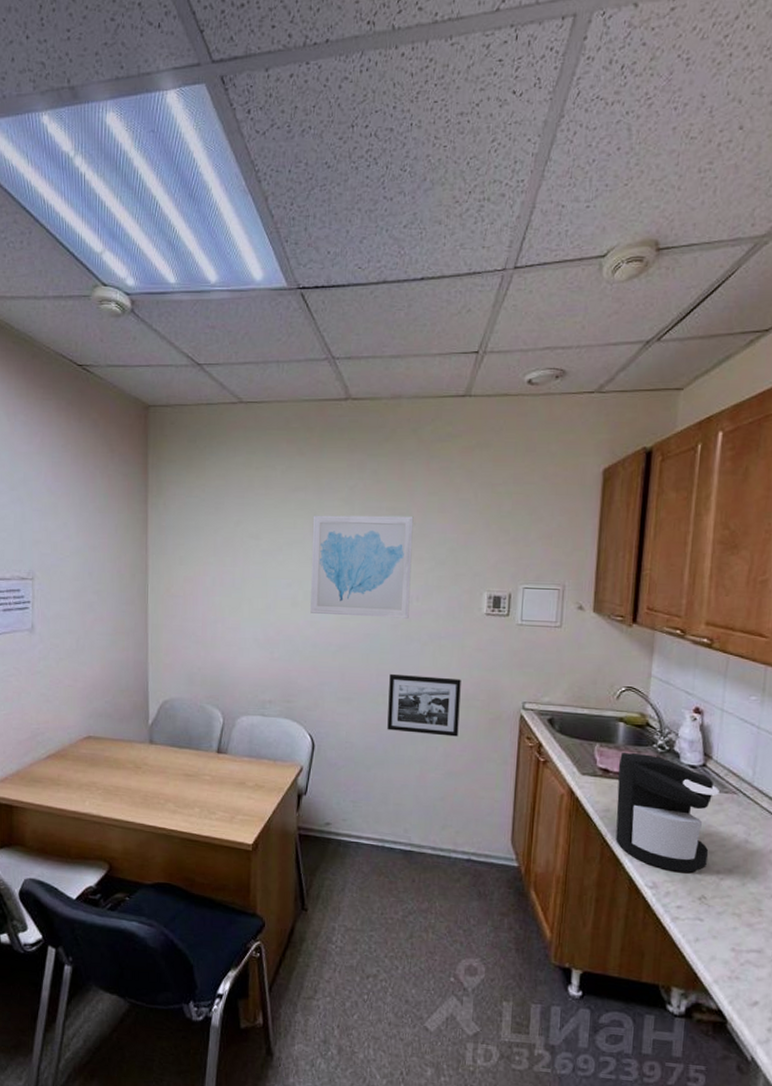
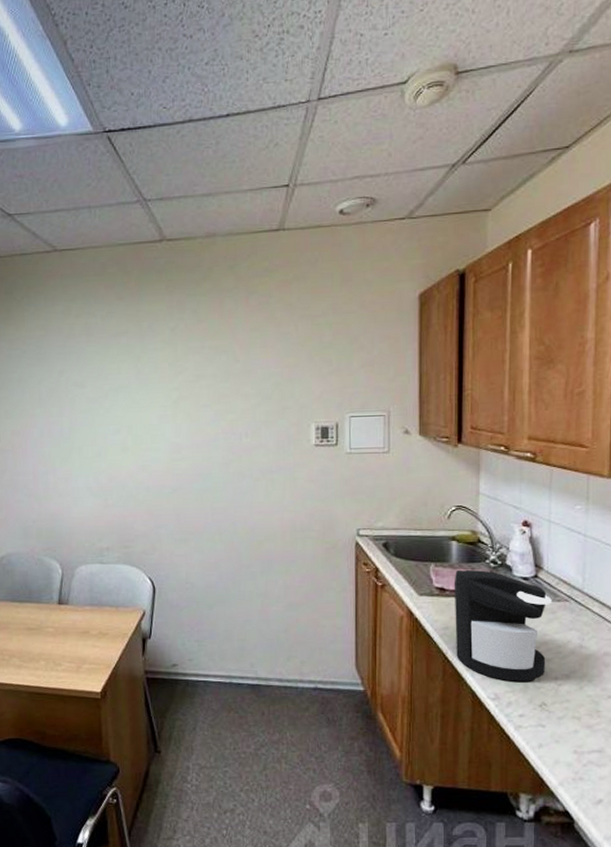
wall art: present [310,515,414,619] -> none [136,353,239,458]
picture frame: present [387,673,461,737] -> none [225,511,297,569]

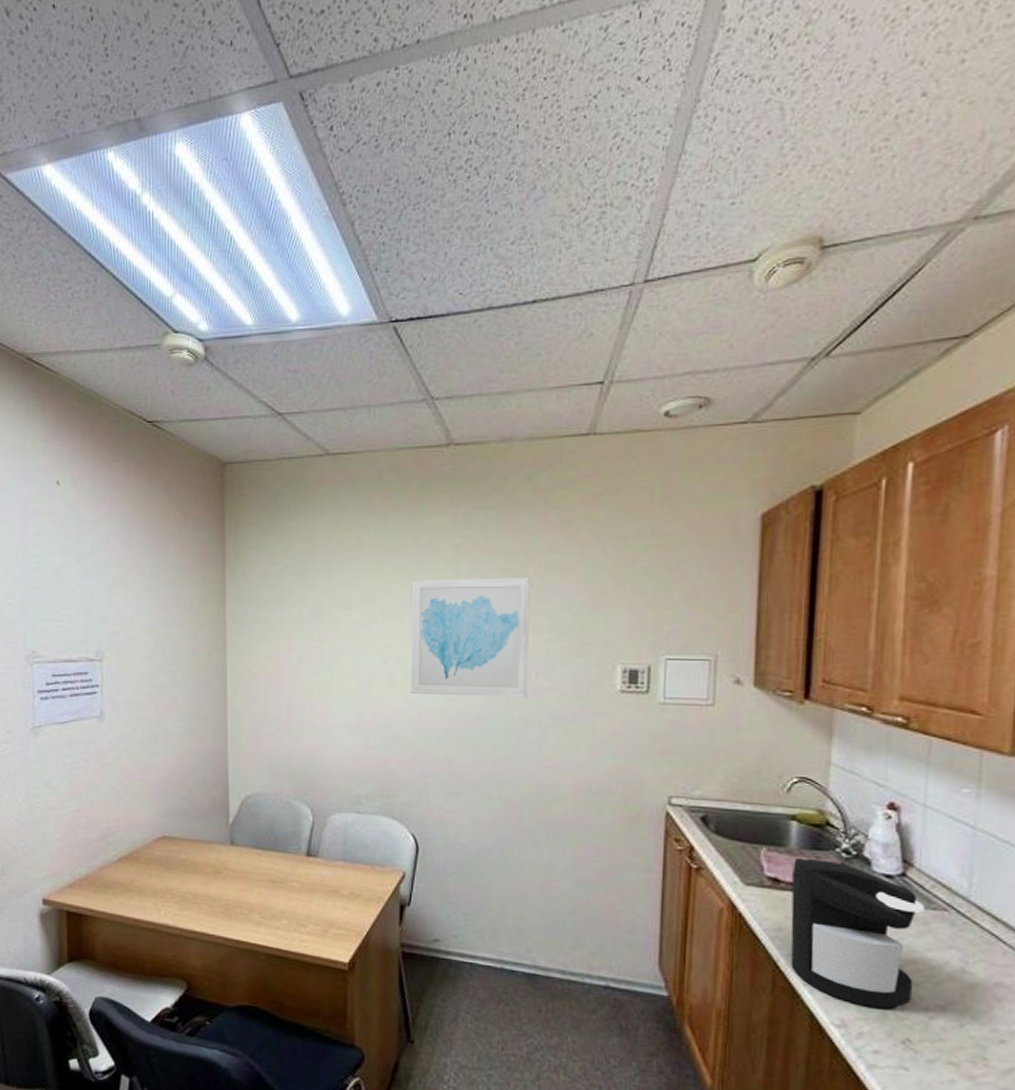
wall art: none [136,353,239,458] -> present [410,578,530,698]

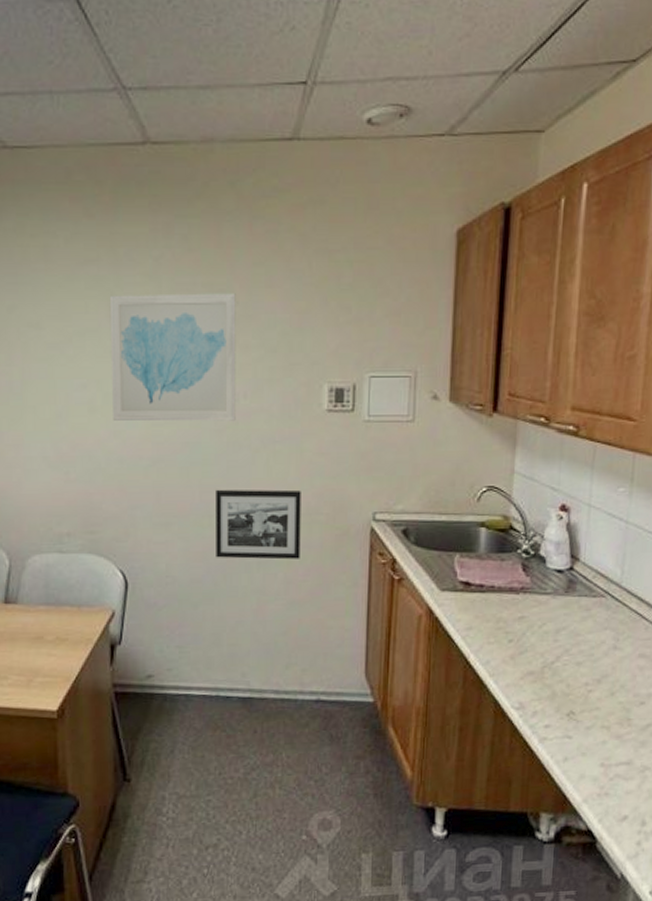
picture frame: none [504,763,592,838] -> present [216,489,301,560]
coffee maker: present [791,857,925,1009] -> none [479,560,587,688]

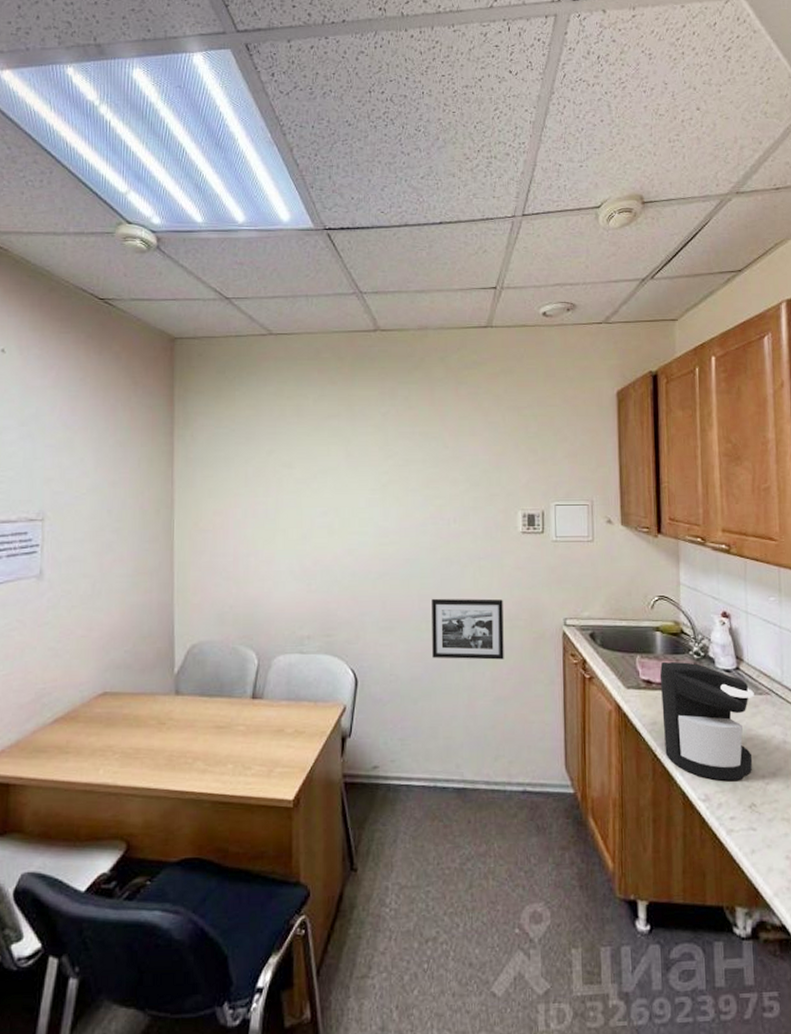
wall art: present [109,293,236,422] -> none [347,440,447,542]
coffee maker: none [479,560,587,688] -> present [659,661,754,781]

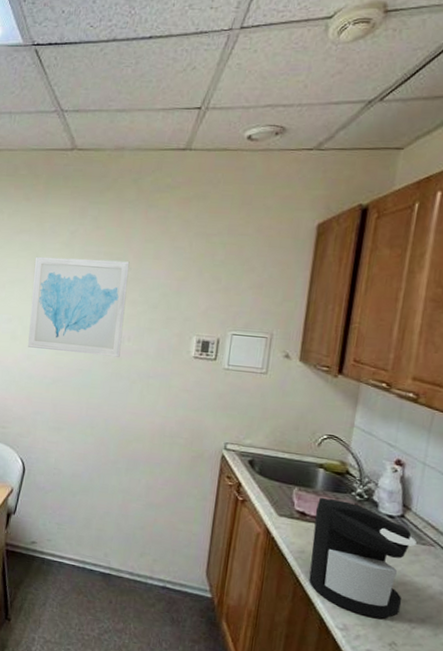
wall art: none [347,440,447,542] -> present [28,256,130,357]
picture frame: present [432,598,504,660] -> none [94,407,167,471]

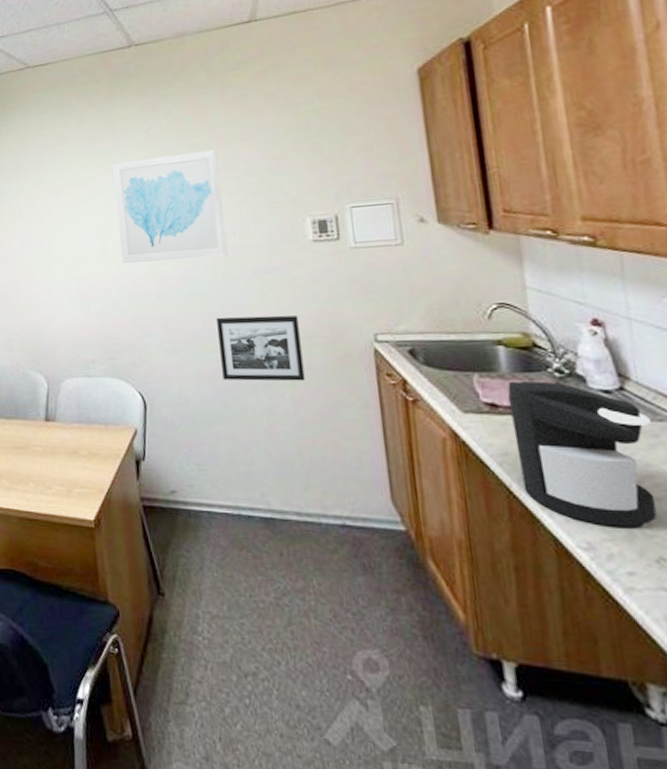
picture frame: none [94,407,167,471] -> present [216,315,305,381]

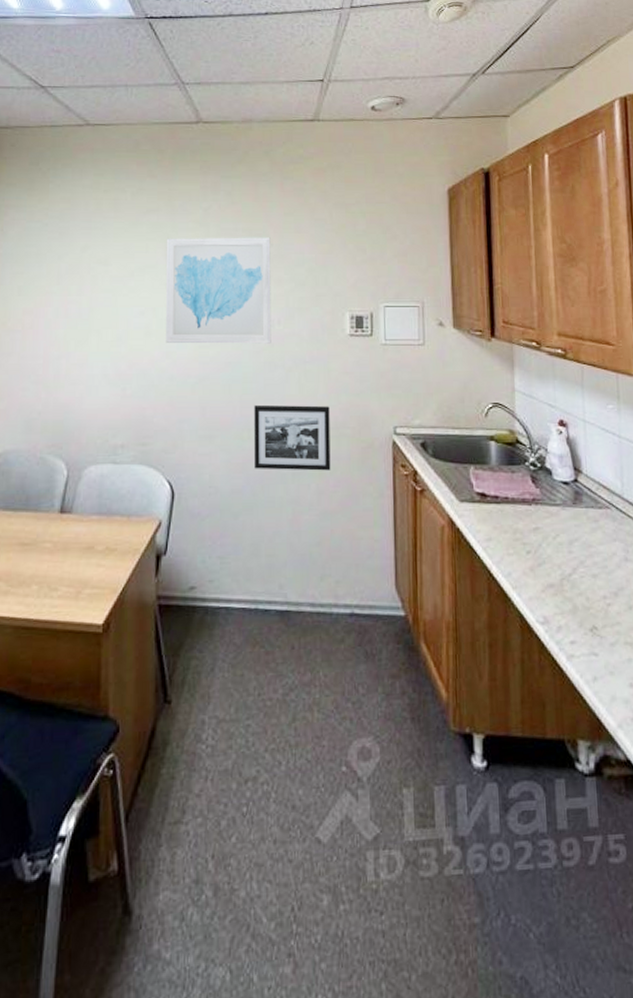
coffee maker: present [507,380,657,527] -> none [494,472,594,602]

